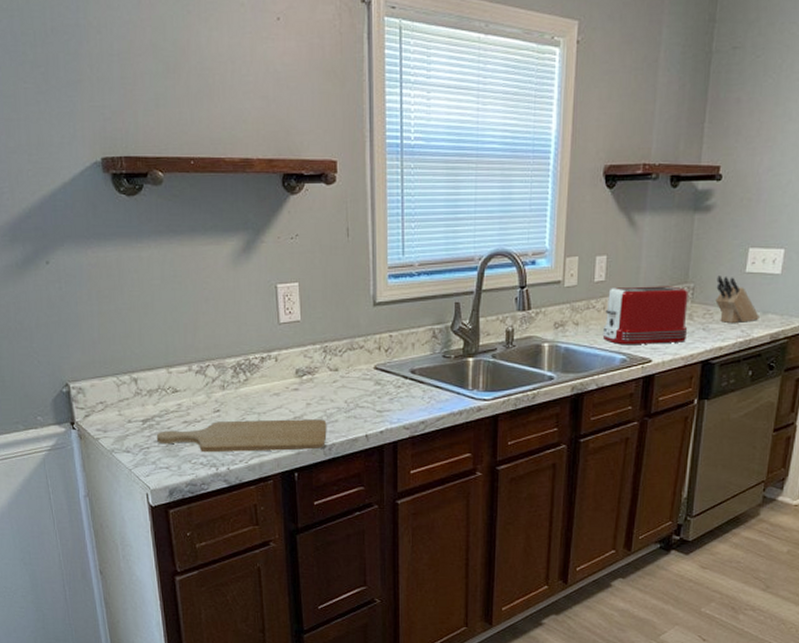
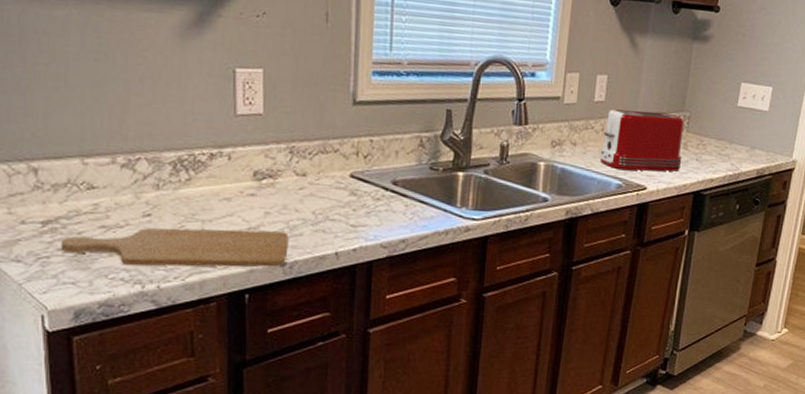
knife block: present [715,276,759,323] -> none [709,107,748,156]

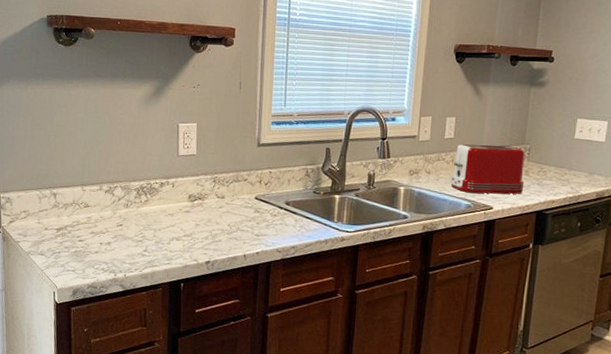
chopping board: present [60,228,289,267] -> none [67,234,212,264]

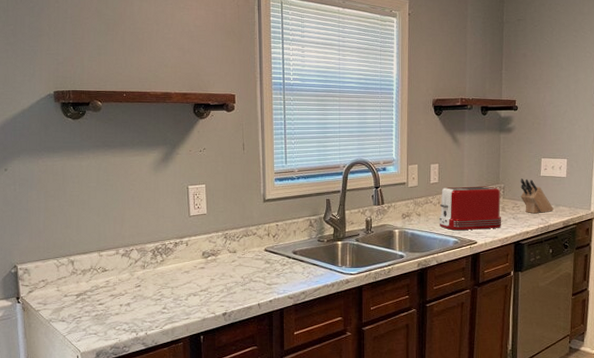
knife block: none [548,140,587,181] -> present [520,178,554,213]

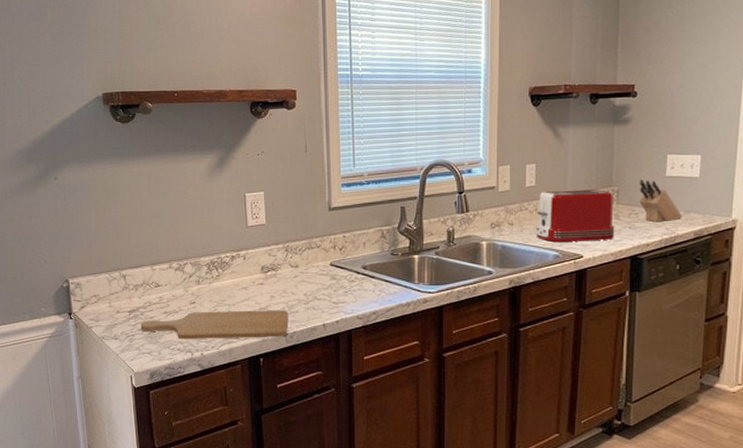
chopping board: none [87,292,227,321] -> present [140,310,289,340]

